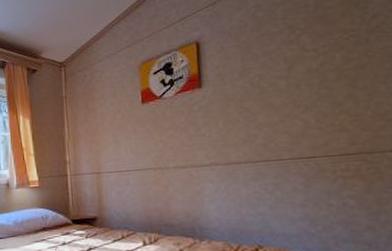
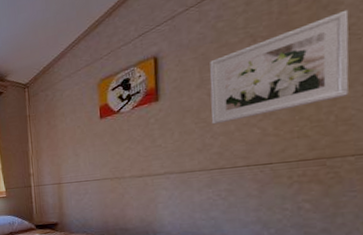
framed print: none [251,8,383,115] -> present [210,9,349,125]

